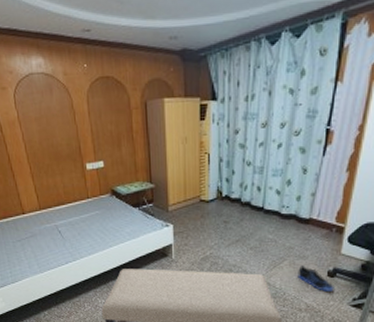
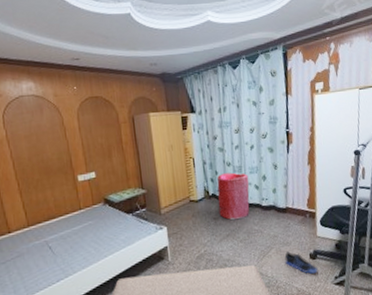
laundry hamper: none [231,173,270,226] -> present [217,172,250,221]

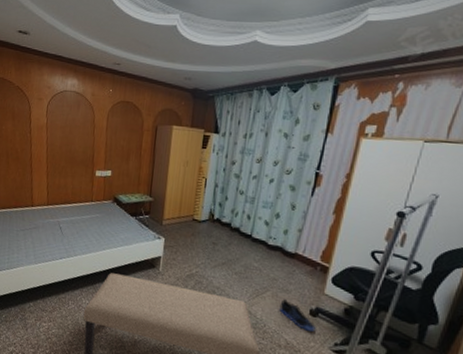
laundry hamper: present [217,172,250,221] -> none [219,200,260,252]

